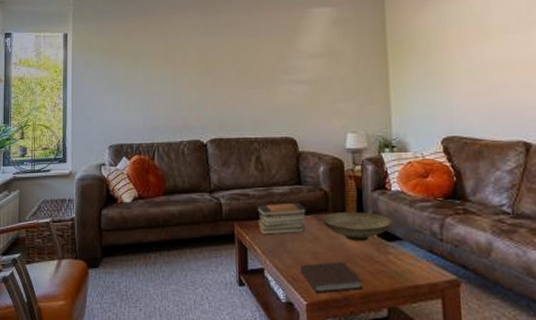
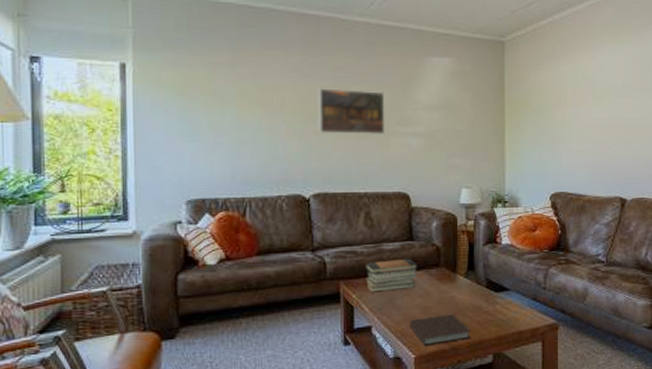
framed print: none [214,43,271,85] -> present [319,88,385,135]
decorative bowl: present [321,211,394,241] -> none [432,265,502,294]

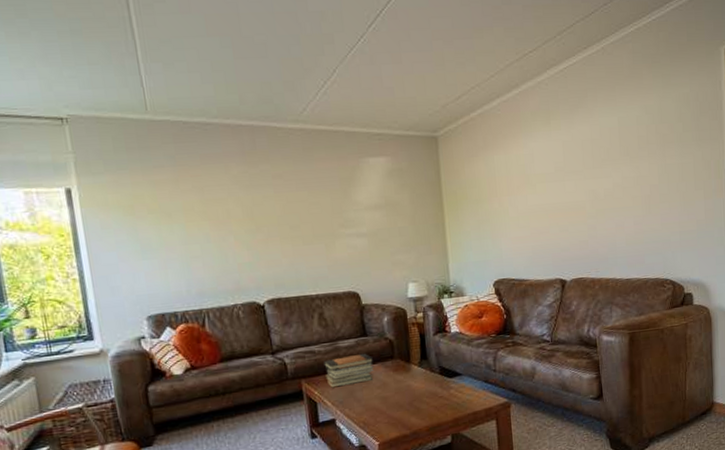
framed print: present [319,88,385,135] -> none [261,195,329,242]
notebook: present [410,314,471,347] -> none [371,401,430,433]

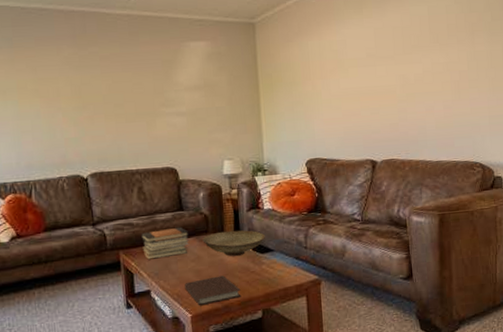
notebook: none [371,401,430,433] -> present [185,275,241,306]
decorative bowl: none [388,354,454,382] -> present [202,230,266,256]

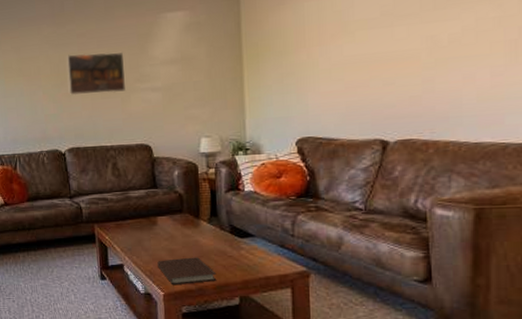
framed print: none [89,76,151,119] -> present [67,51,125,96]
book stack: present [141,227,189,260] -> none [115,204,162,235]
decorative bowl: present [202,230,266,256] -> none [176,211,246,238]

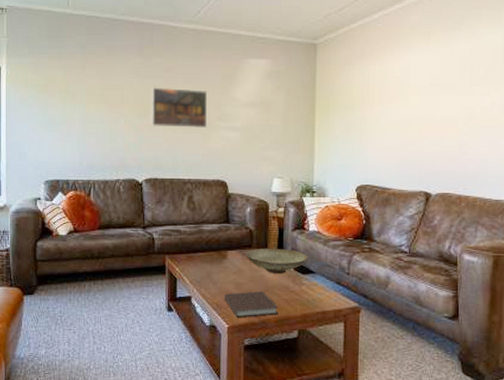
decorative bowl: none [176,211,246,238] -> present [245,248,309,273]

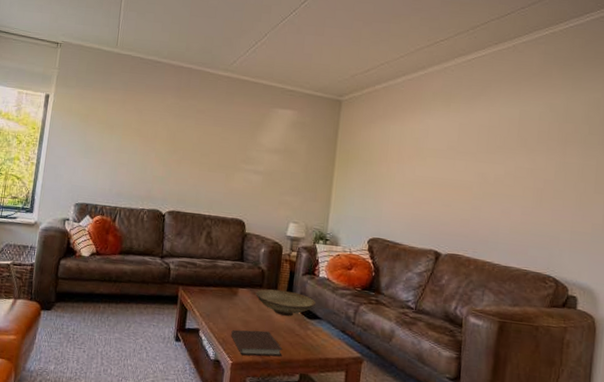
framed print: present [152,87,208,129] -> none [180,126,236,169]

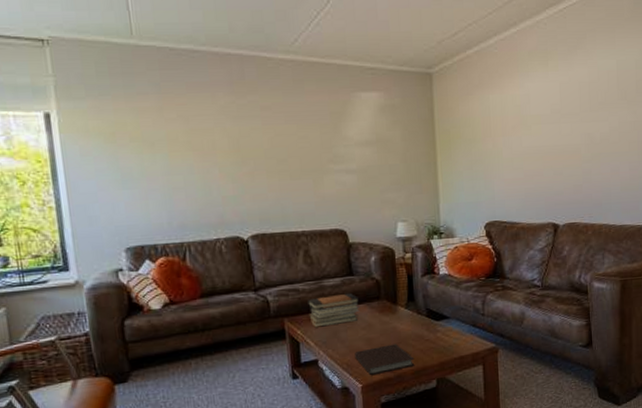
book stack: none [200,274,244,302] -> present [308,292,359,328]
decorative bowl: present [255,289,317,316] -> none [374,296,442,324]

